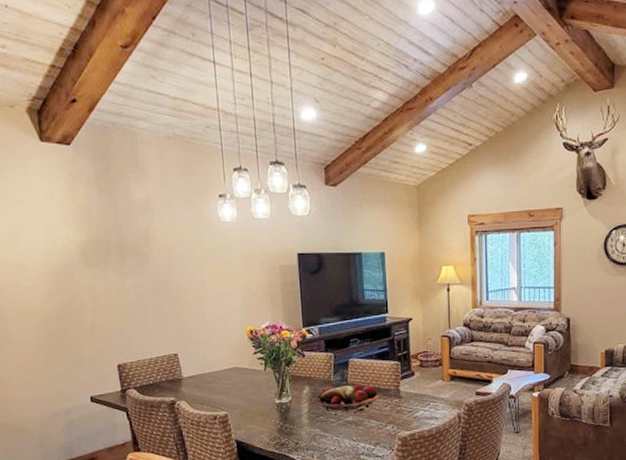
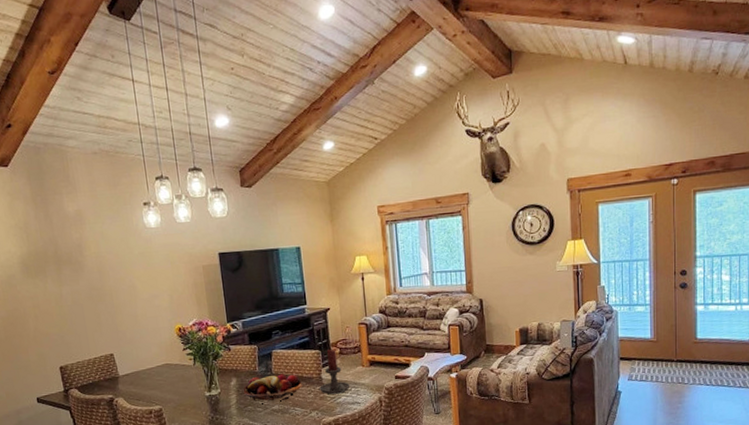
candle holder: none [397,361,429,408] -> present [319,349,350,395]

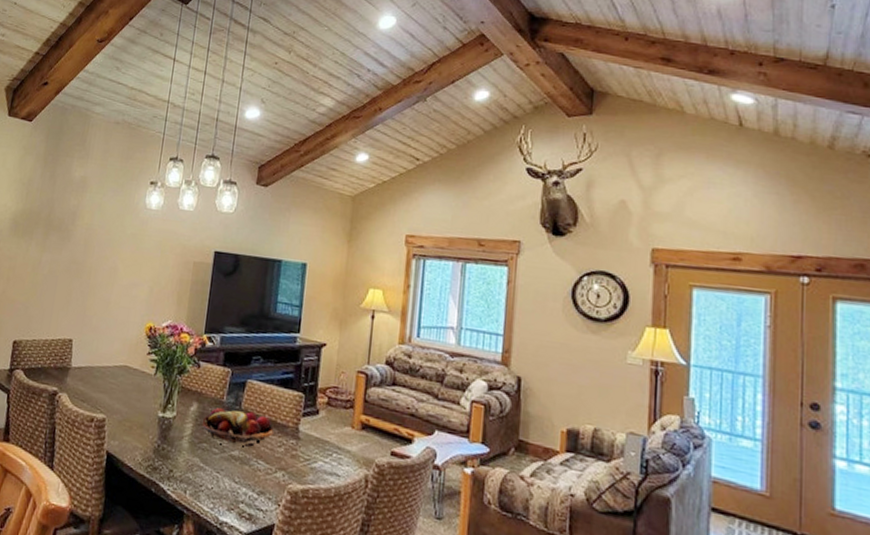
candle holder: present [319,349,350,395] -> none [293,394,332,458]

